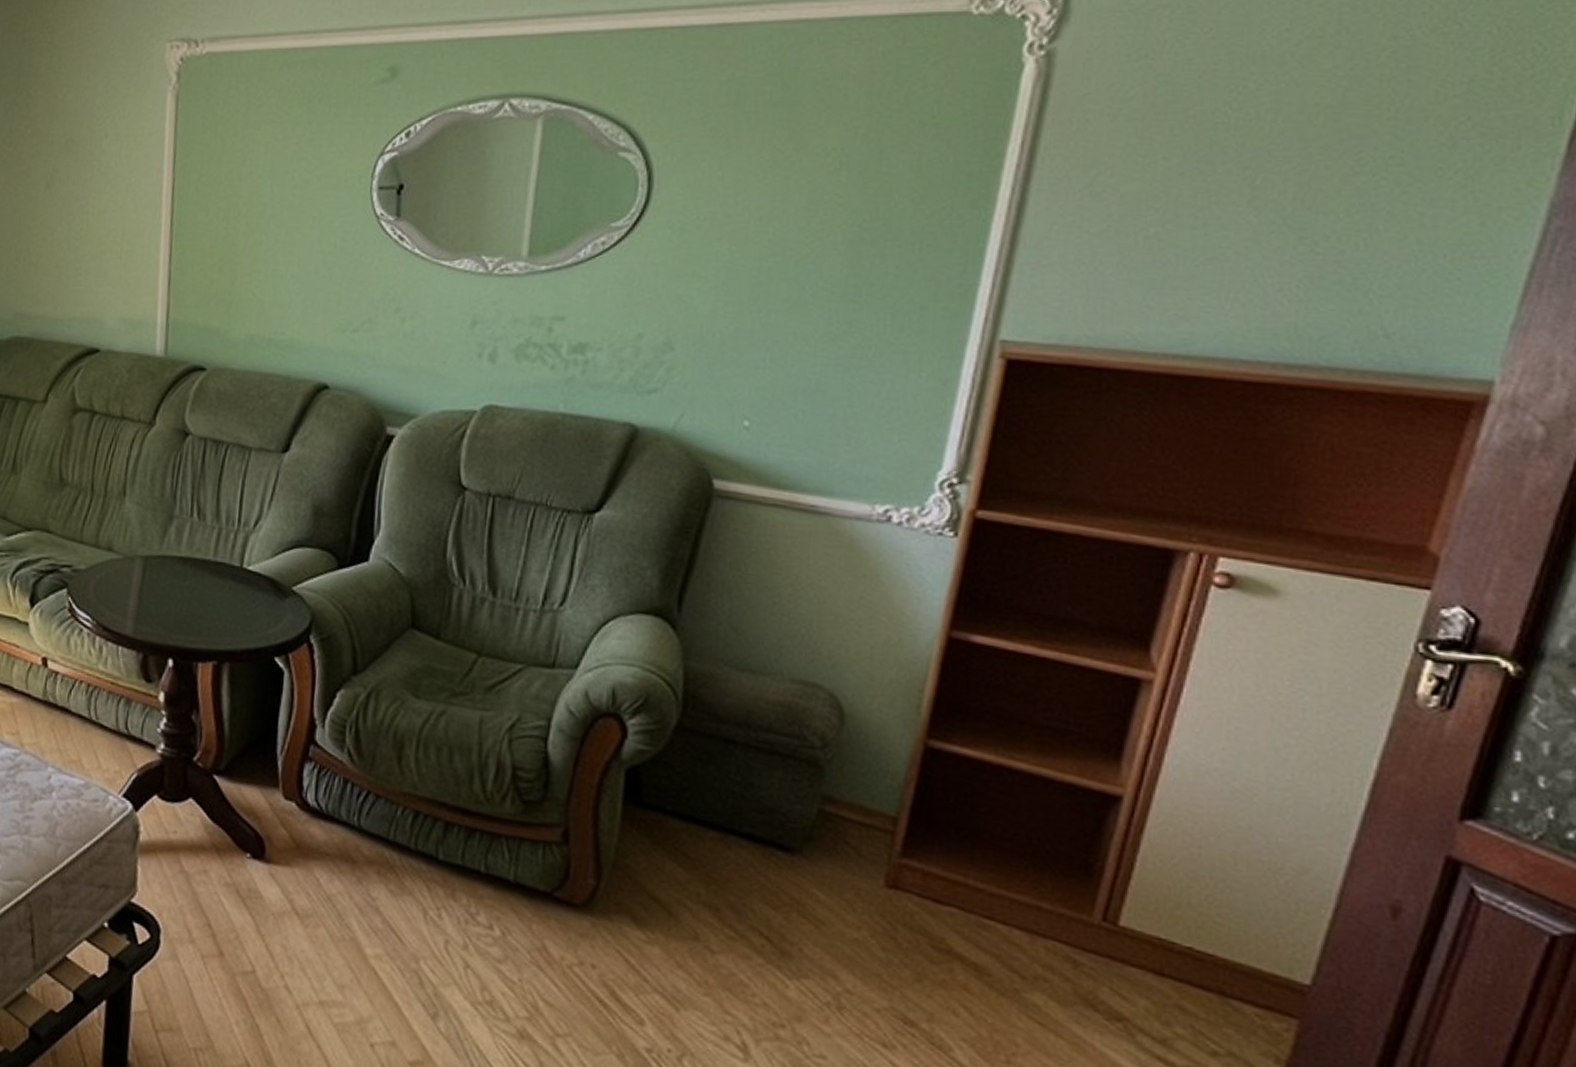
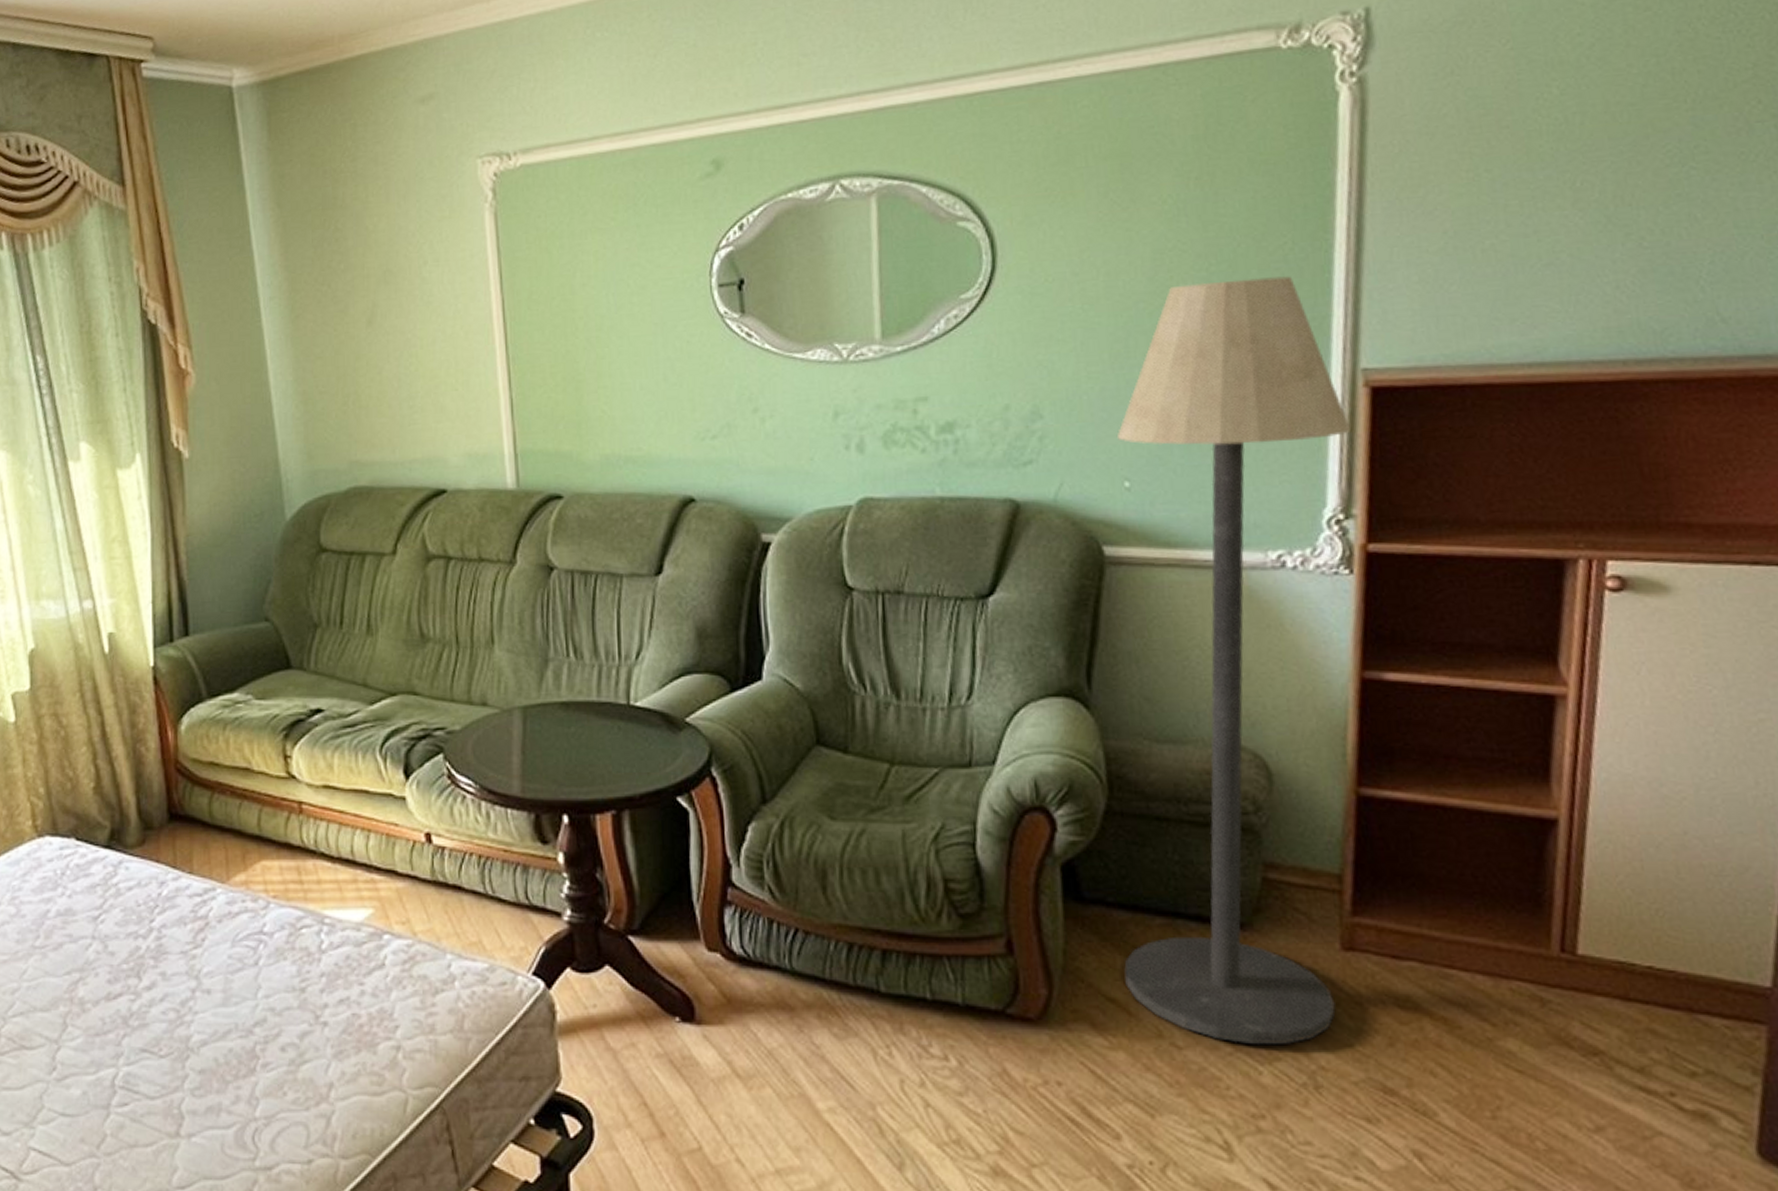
floor lamp: none [670,237,979,965] -> present [1118,276,1350,1045]

